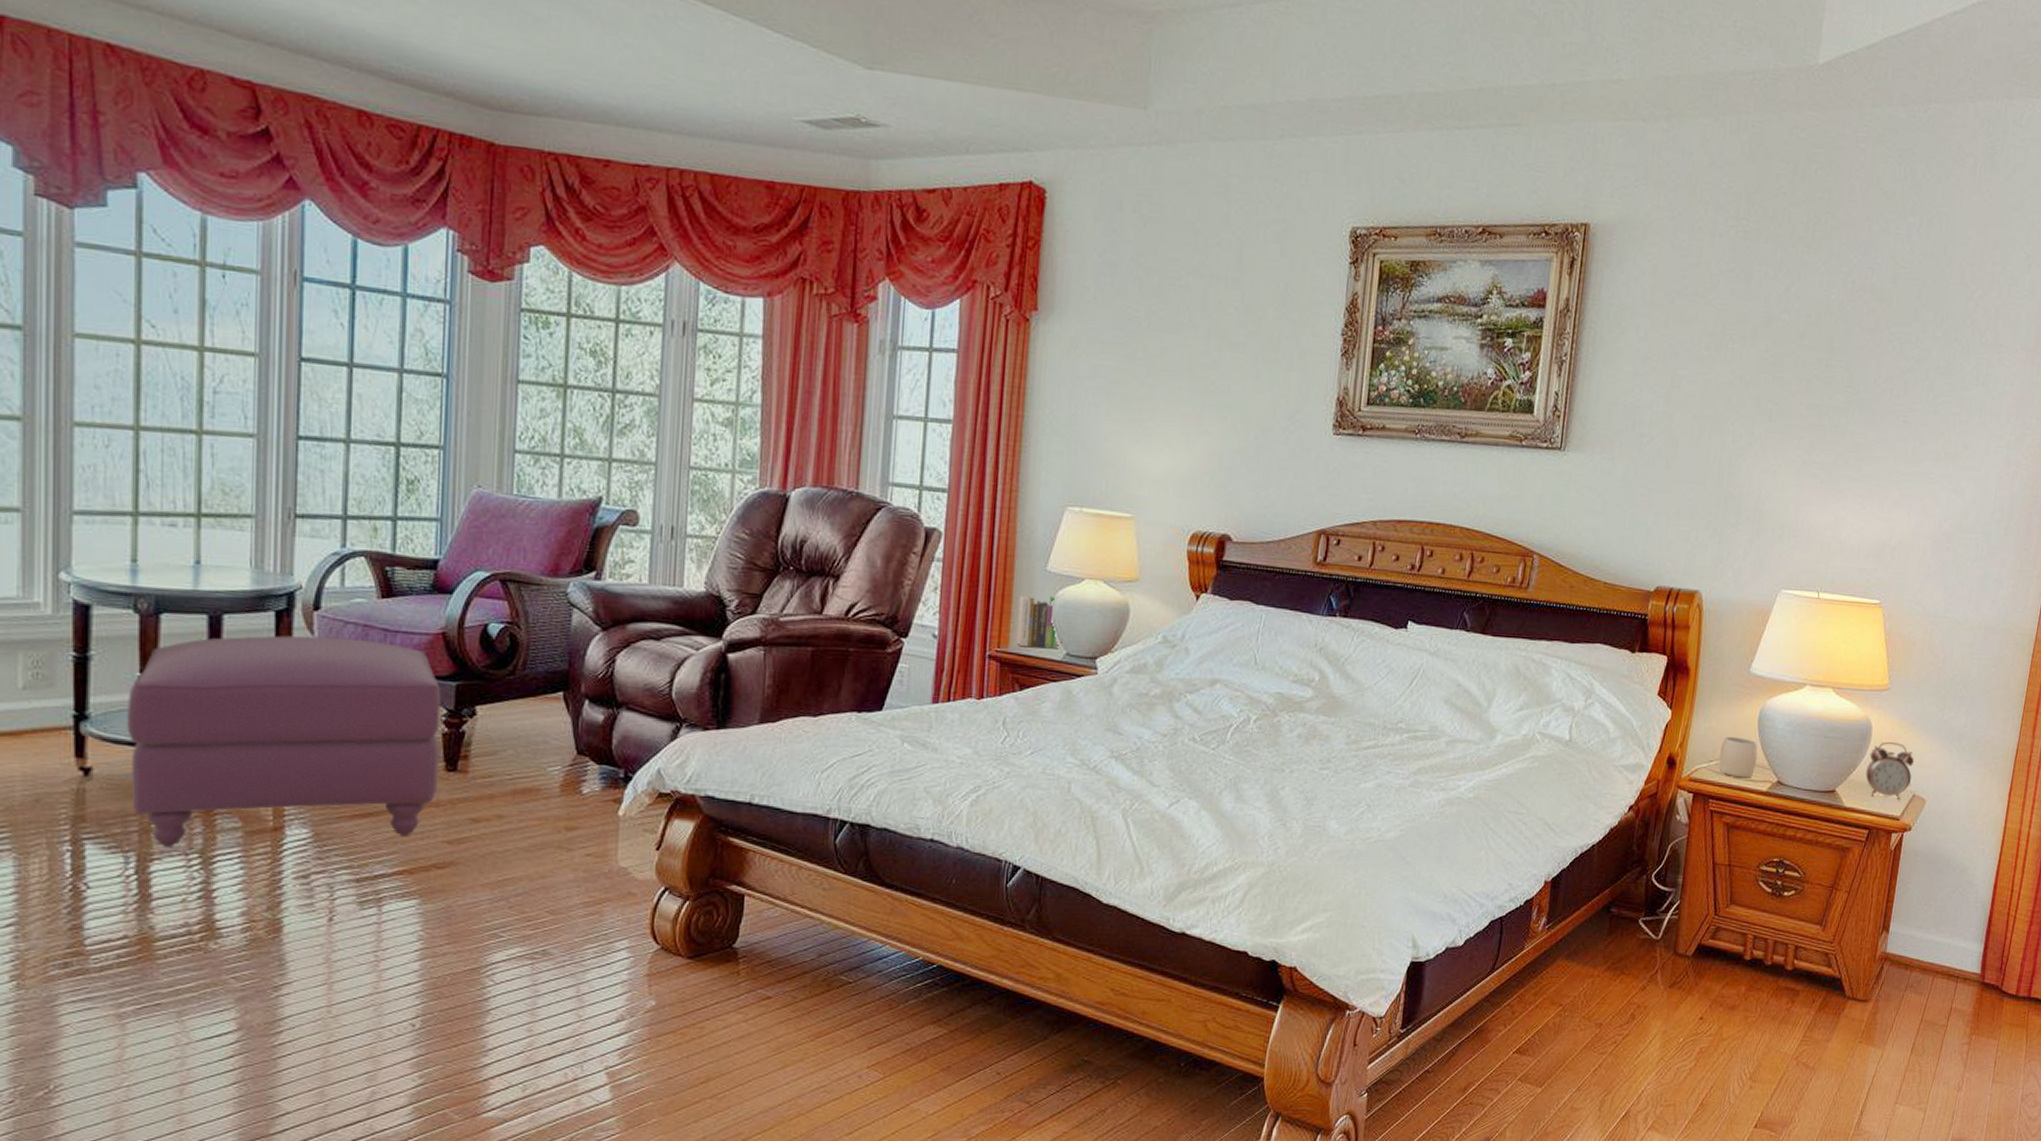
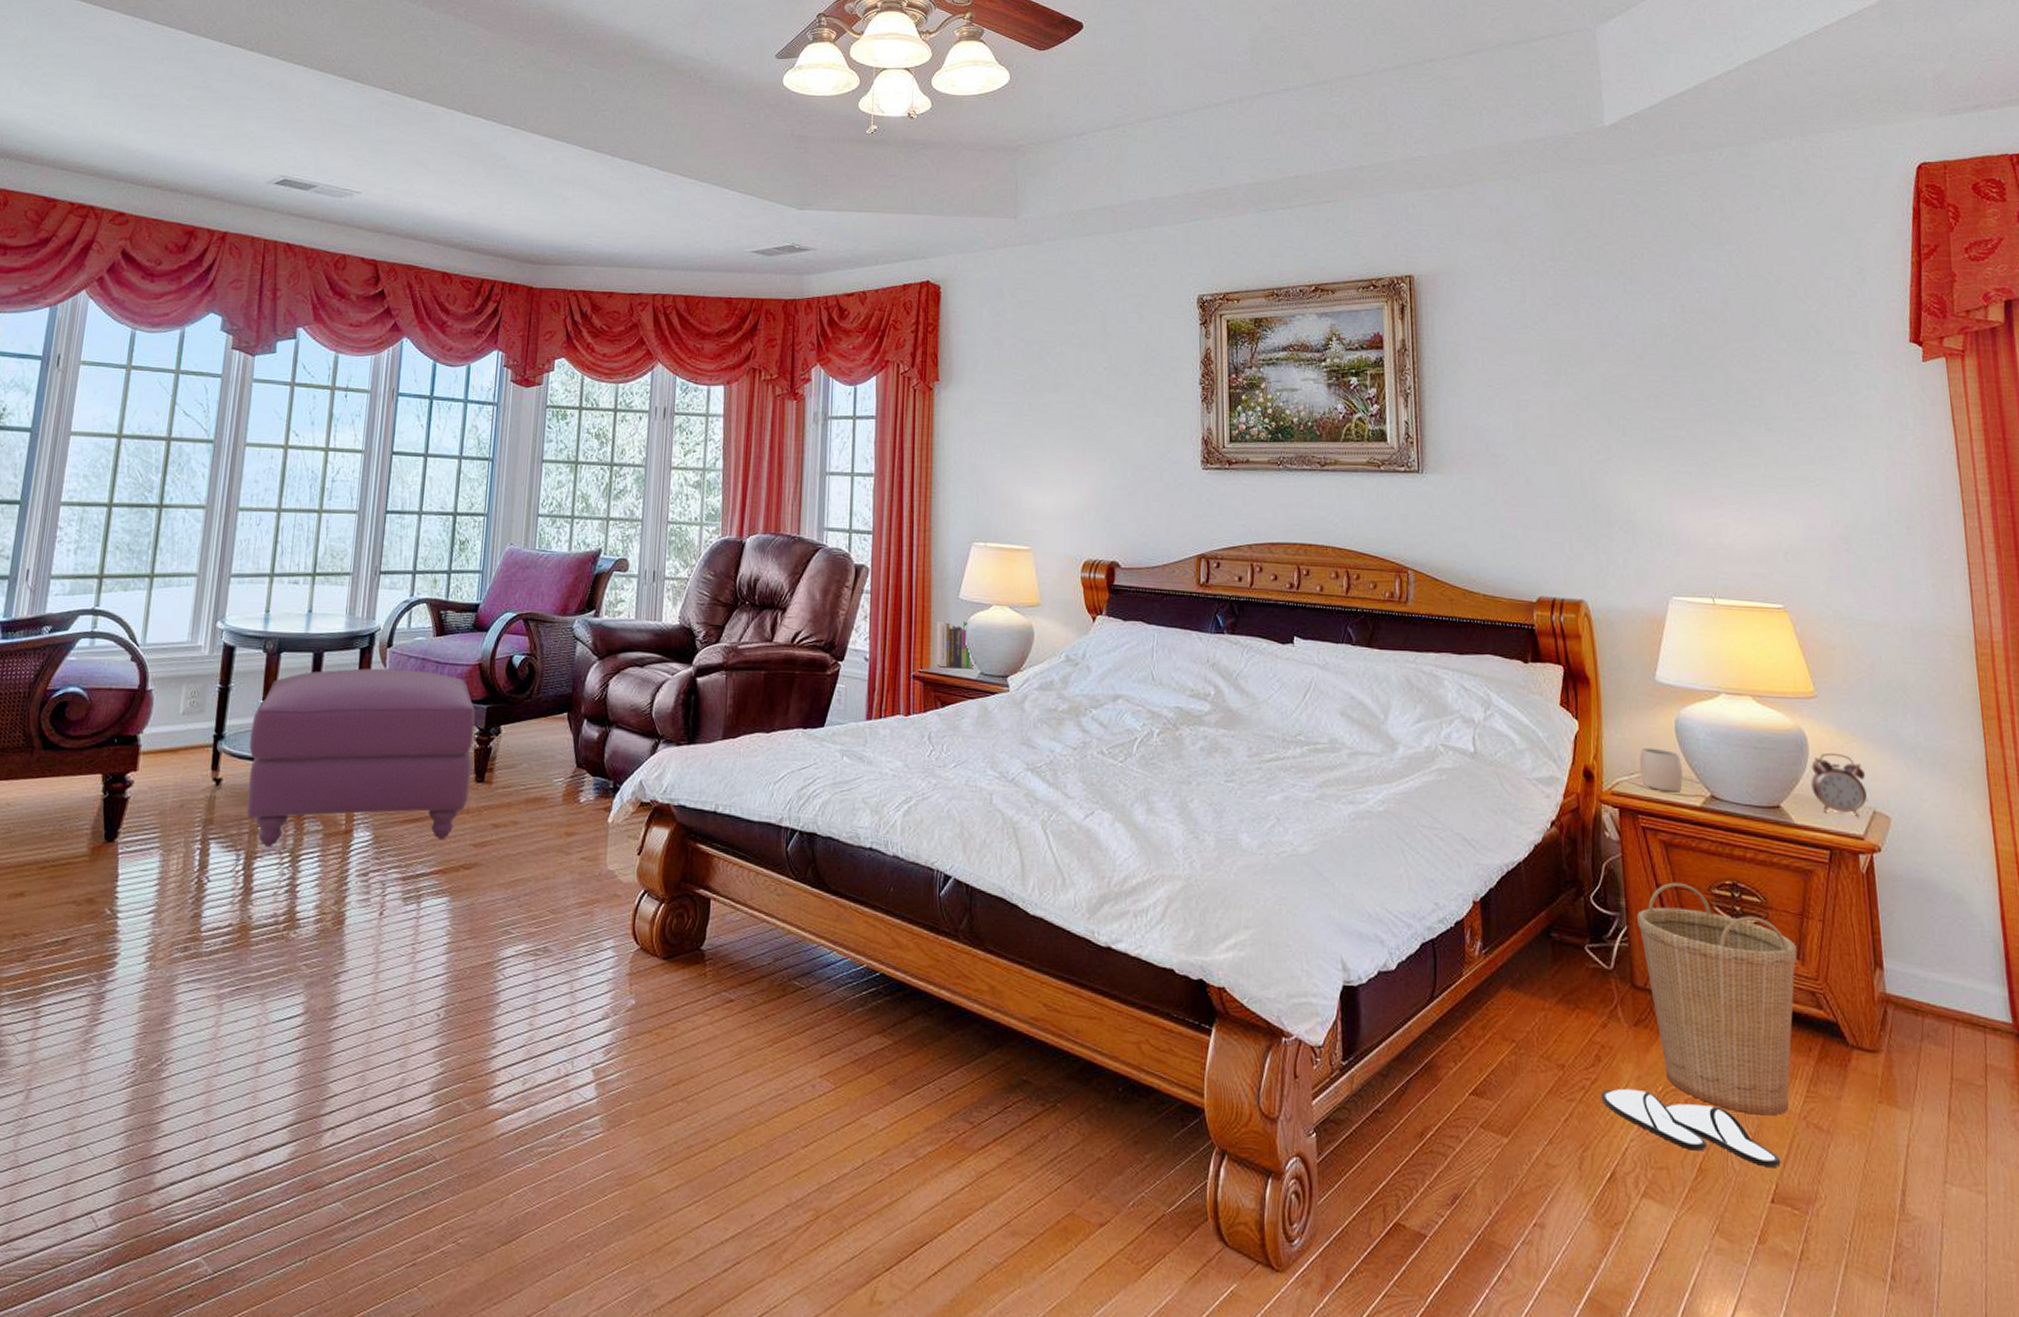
slippers: none [1628,1041,1770,1099] -> present [1600,1088,1781,1167]
basket: none [1688,860,1822,1058] -> present [1637,882,1797,1116]

